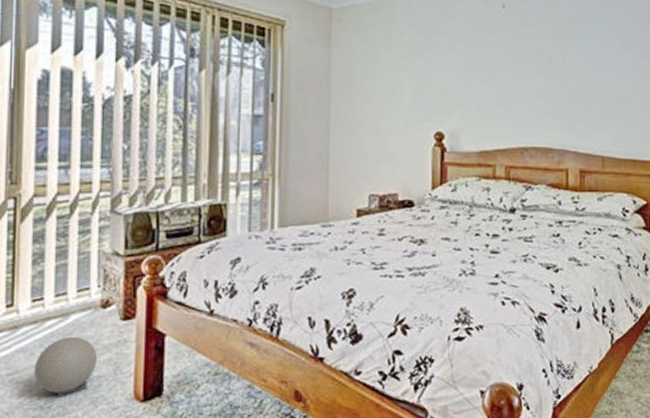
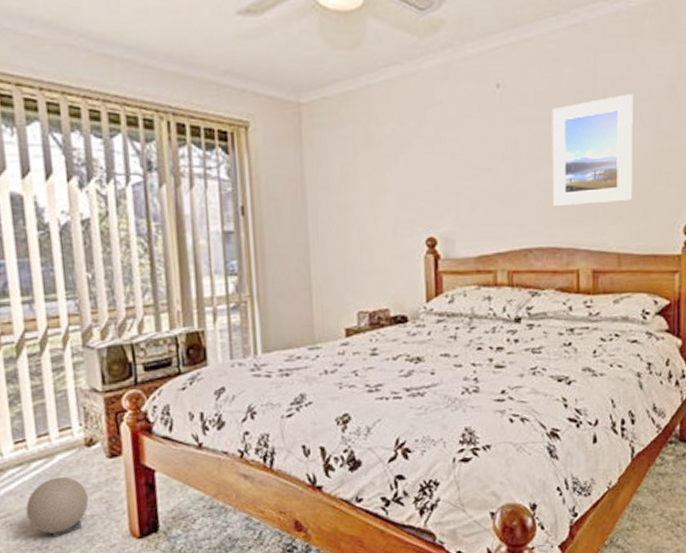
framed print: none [547,21,618,113] -> present [552,94,633,207]

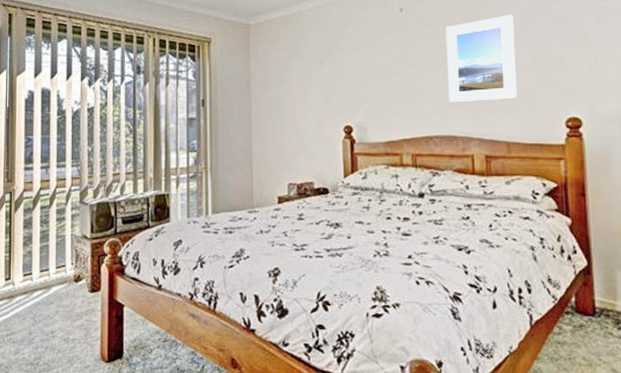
ball: present [26,476,89,537] -> none [26,305,72,355]

